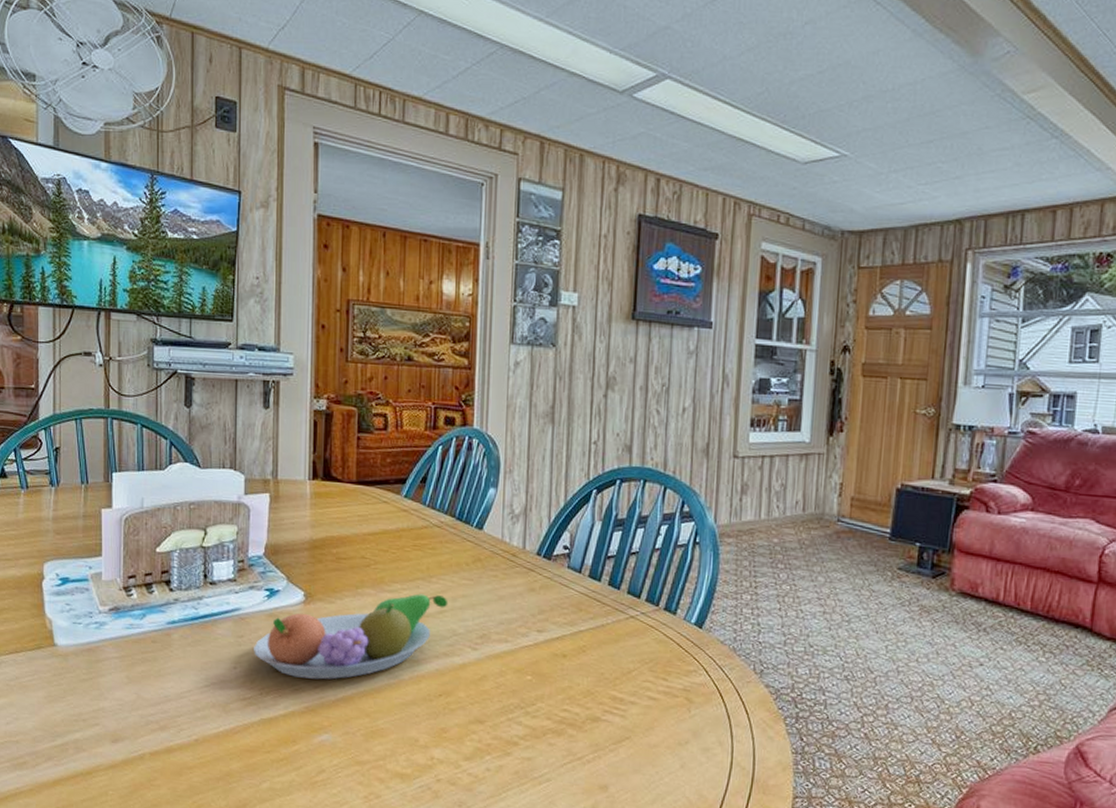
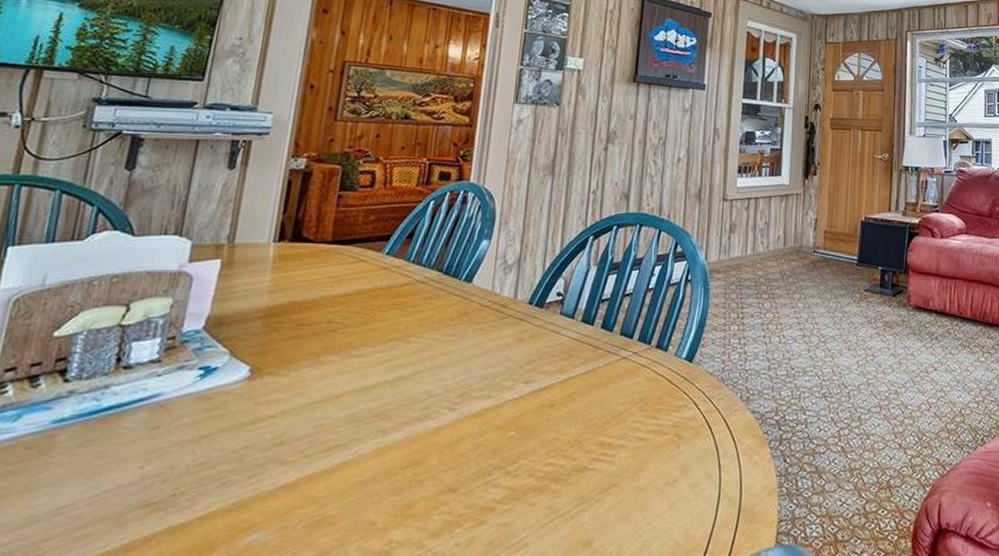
fruit bowl: present [254,594,448,680] -> none [172,355,427,469]

